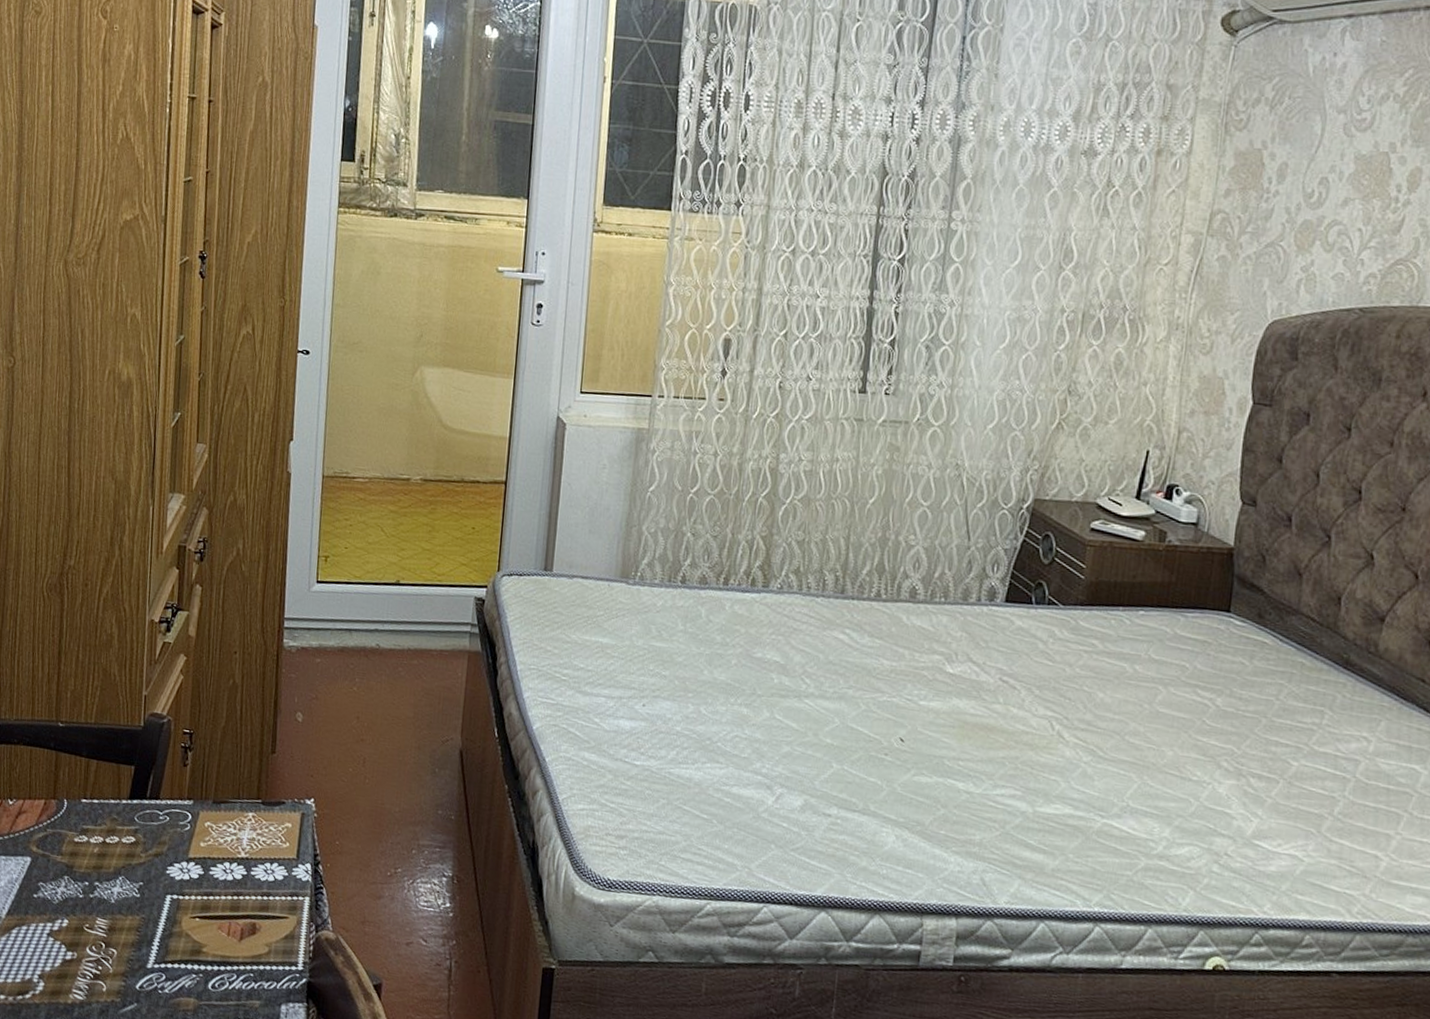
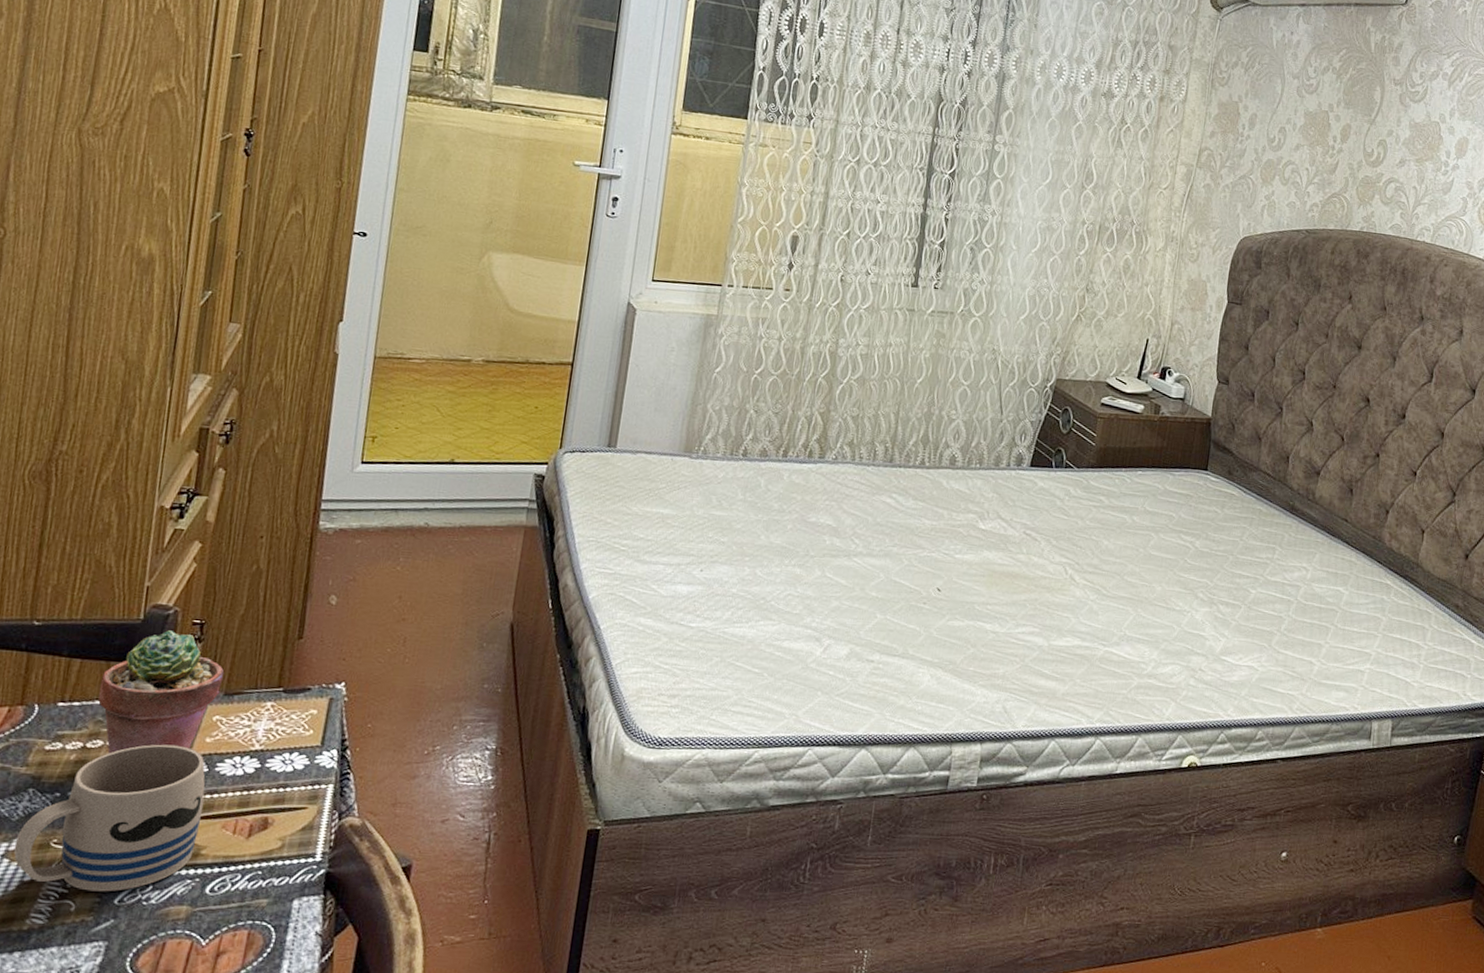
mug: none [56,844,203,978] -> present [13,744,205,892]
potted succulent: none [112,738,212,851] -> present [98,630,225,754]

